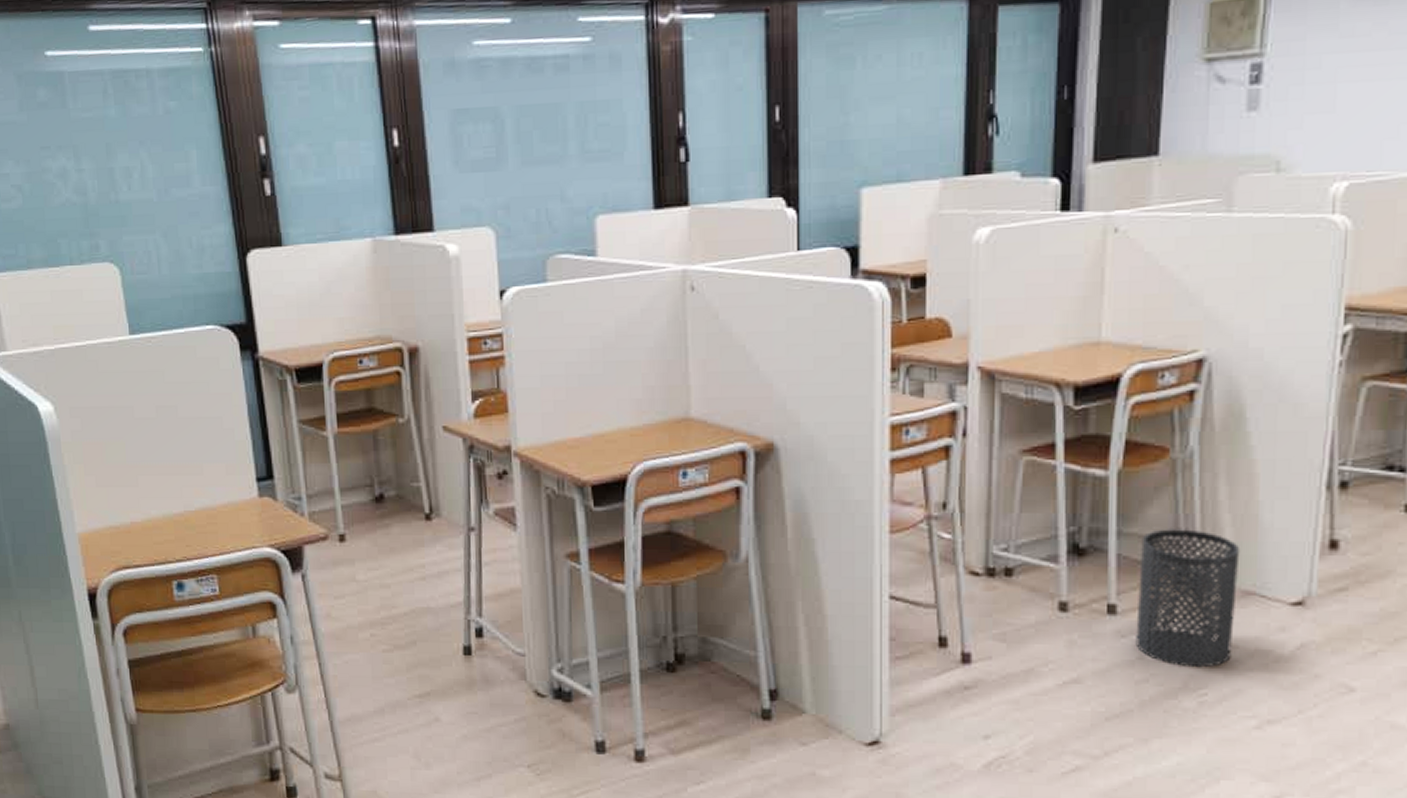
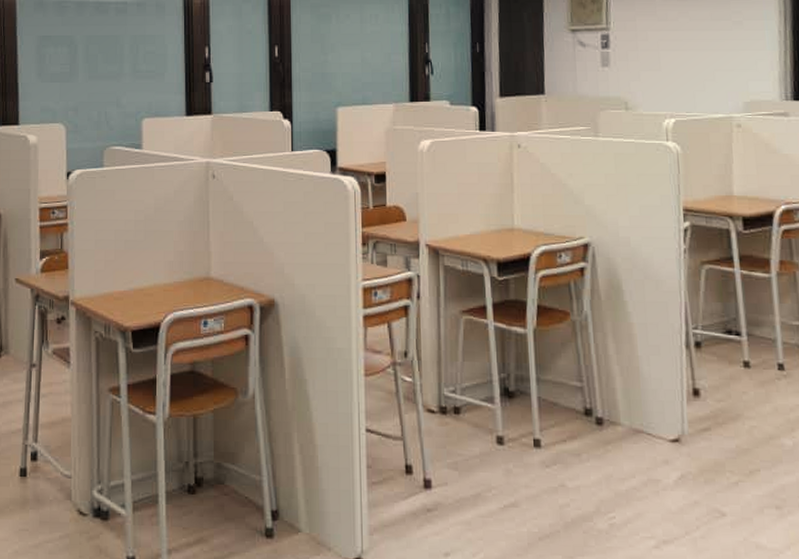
trash can: present [1135,529,1241,668] -> none [555,377,631,495]

